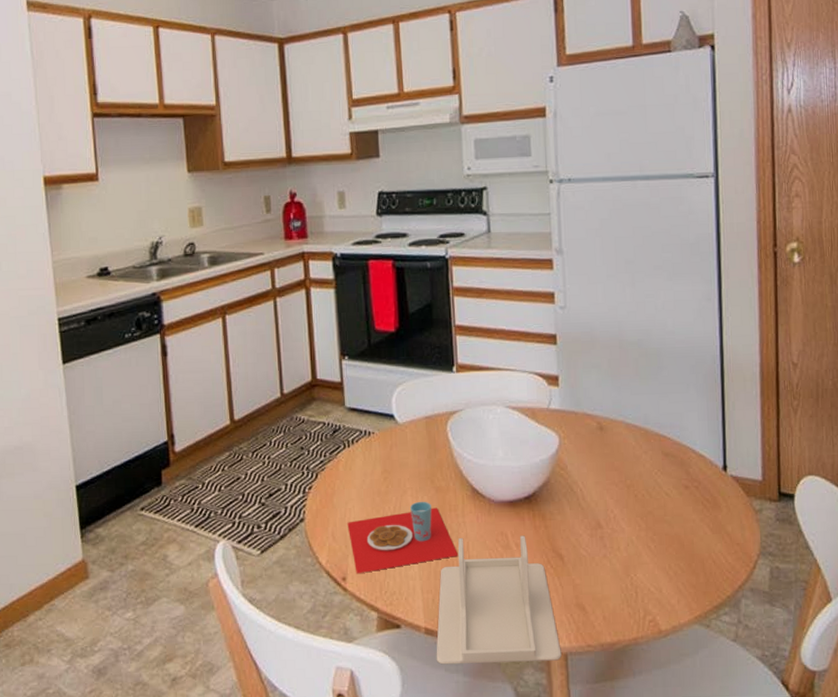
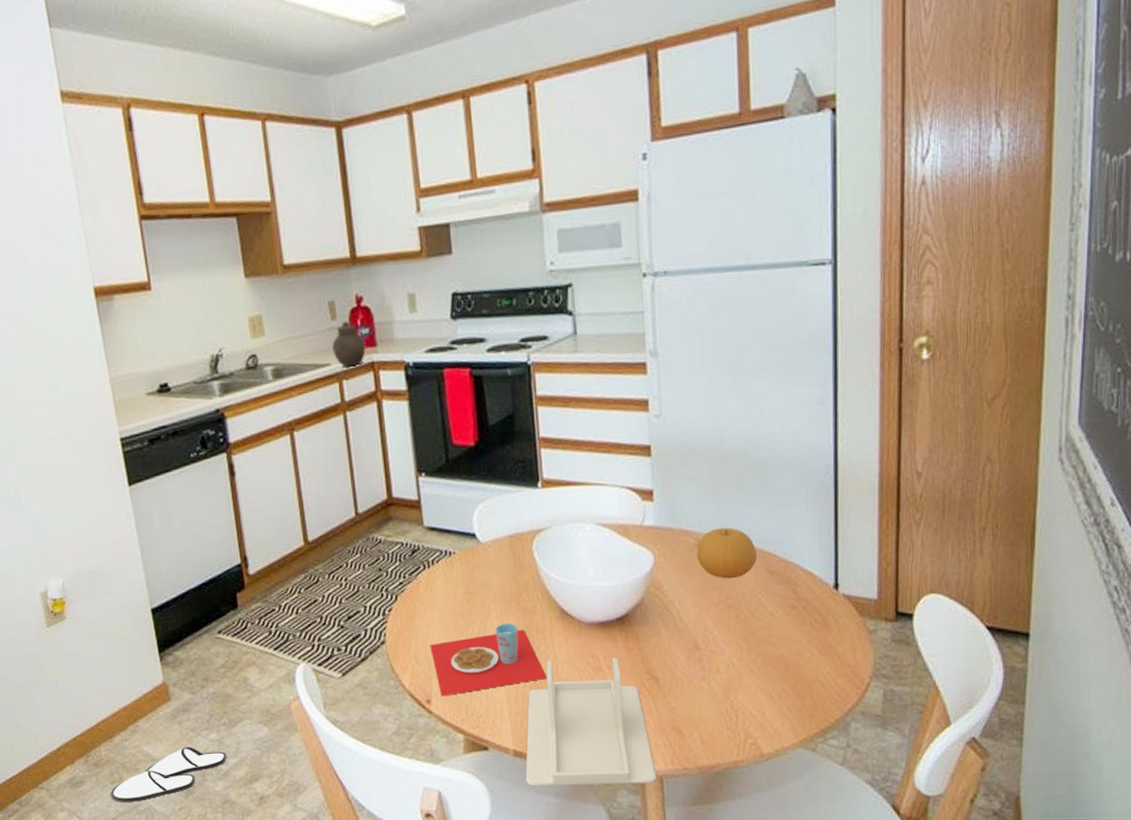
slippers: none [19,626,142,685] -> present [110,746,227,802]
jar: none [266,215,297,256] -> present [332,321,366,367]
fruit: none [598,412,653,460] -> present [696,528,757,579]

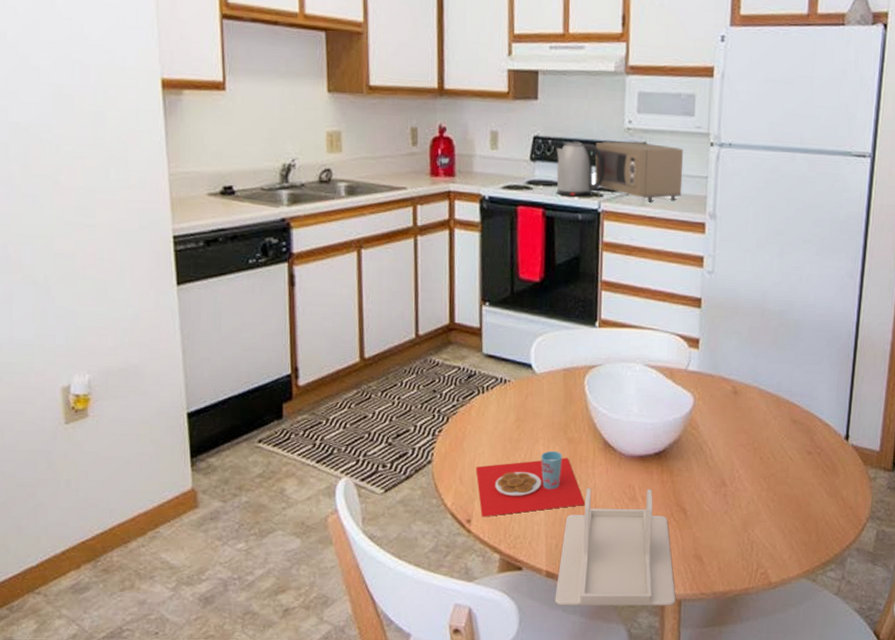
slippers: present [110,746,227,802] -> none [118,555,254,610]
jar: present [332,321,366,367] -> none [410,149,444,193]
kettle: none [477,292,531,352] -> present [556,141,605,197]
microwave: none [517,283,617,347] -> present [594,141,683,202]
fruit: present [696,528,757,579] -> none [731,378,783,424]

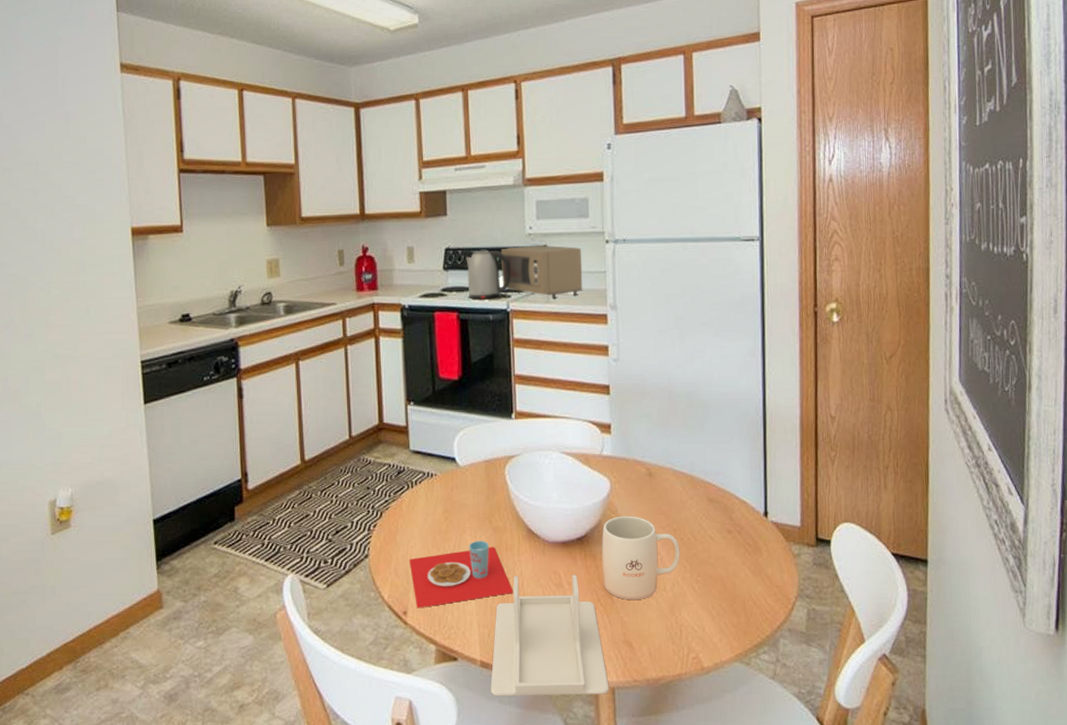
mug: none [678,432,759,517] -> present [601,516,680,601]

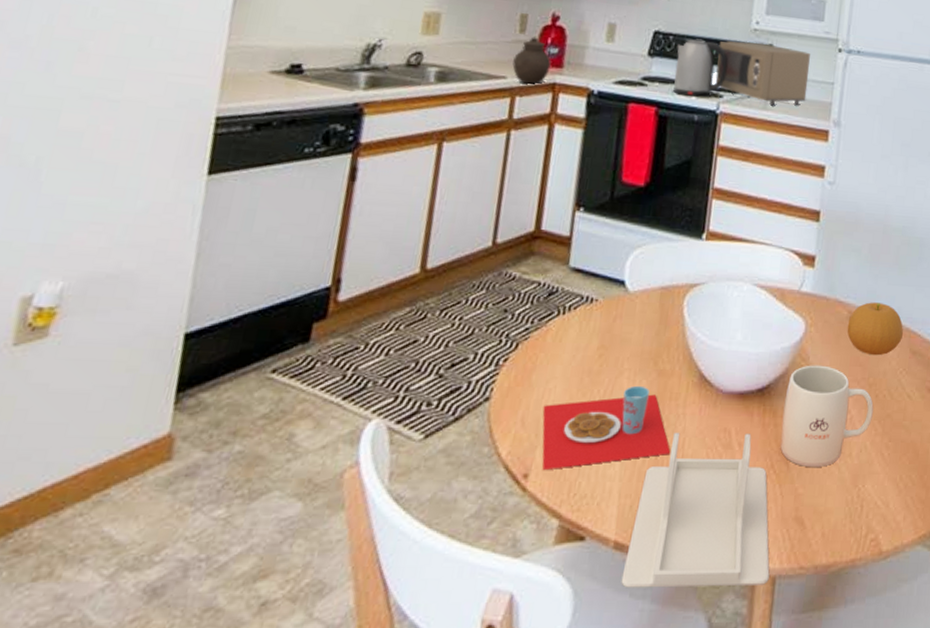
jar: none [339,267,368,307] -> present [512,37,552,84]
fruit: none [647,459,698,505] -> present [847,302,903,356]

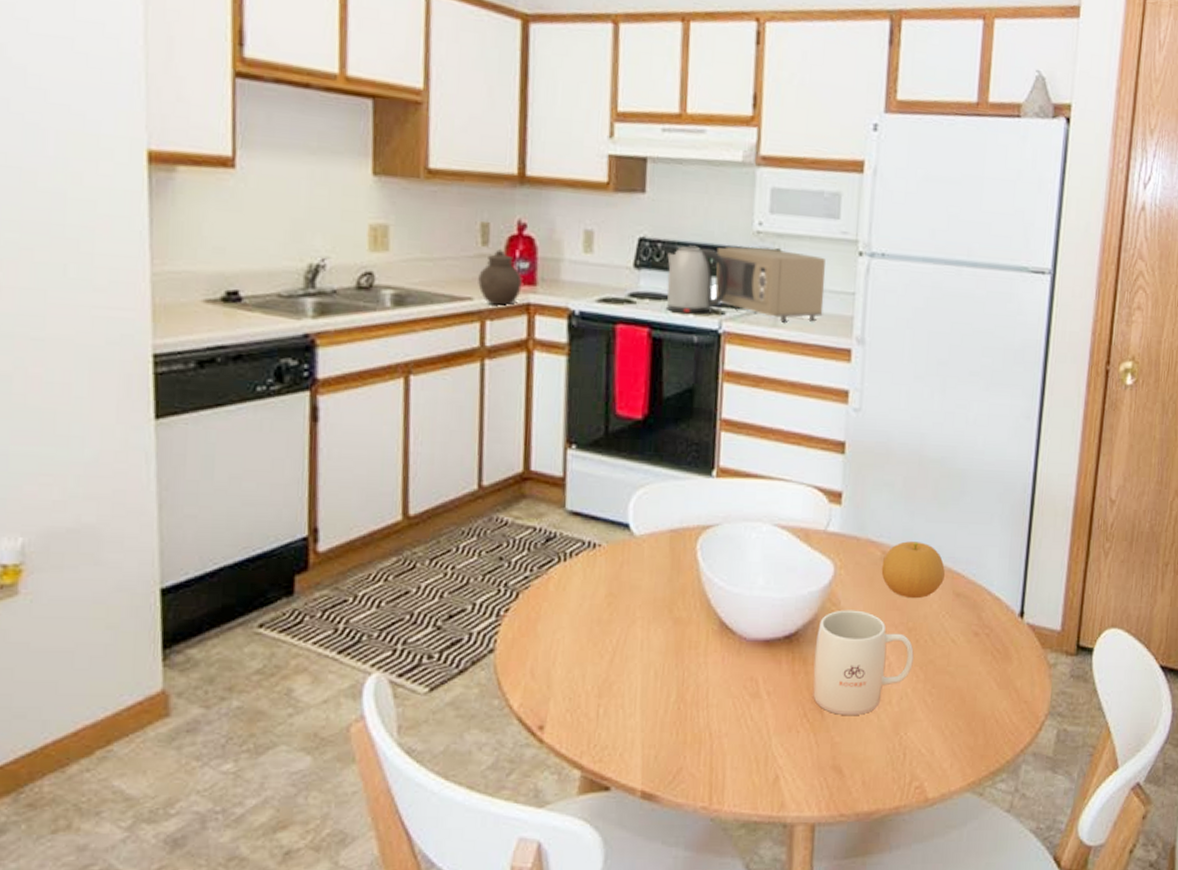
place setting: present [542,385,671,471] -> none [552,634,695,722]
napkin holder: present [621,432,770,588] -> none [652,681,808,836]

